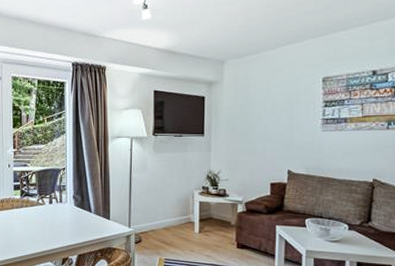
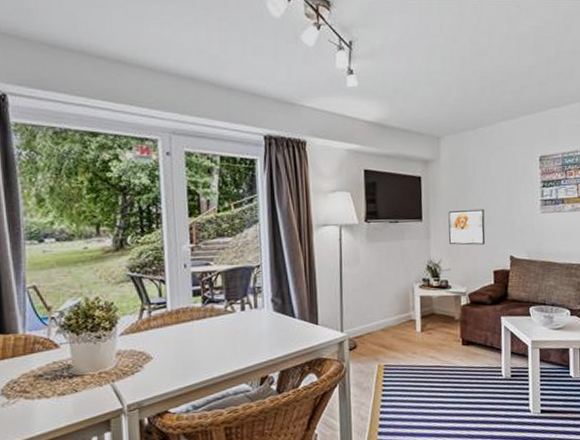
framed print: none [229,126,264,159] -> present [448,209,485,245]

